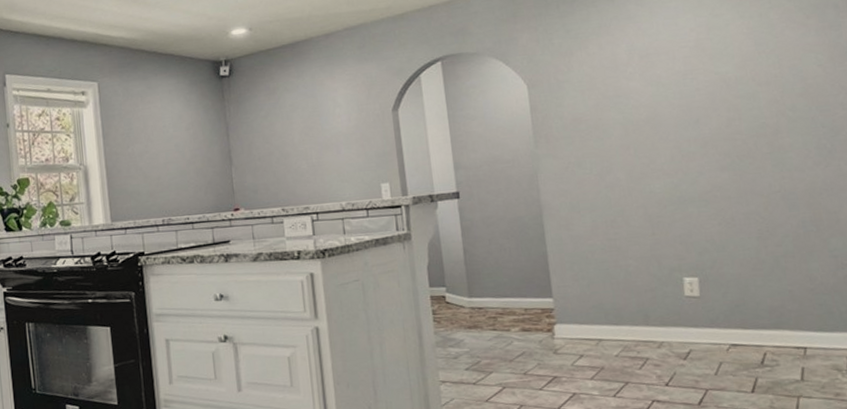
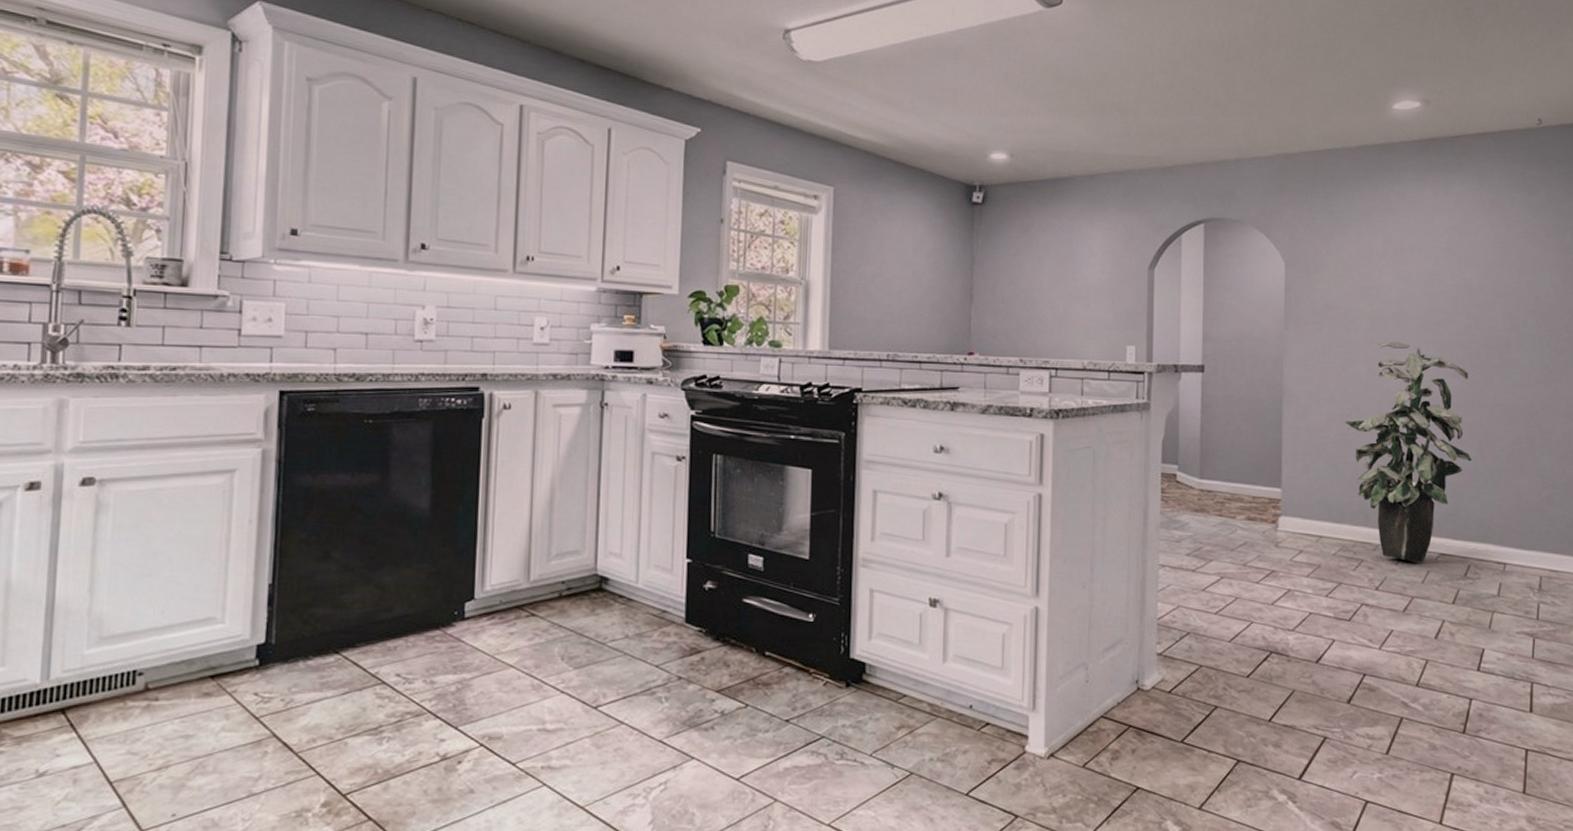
indoor plant: none [609,144,754,355] -> present [1344,341,1472,562]

